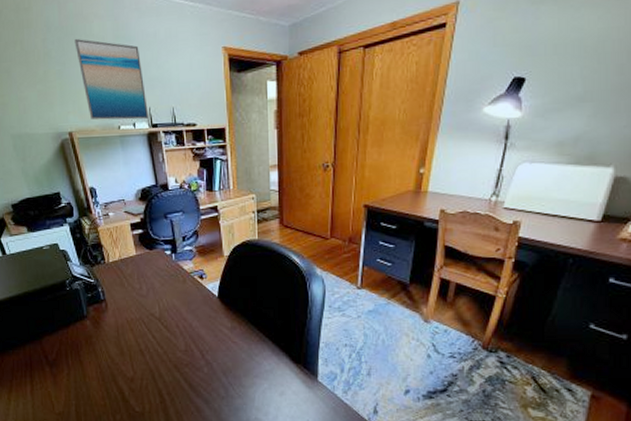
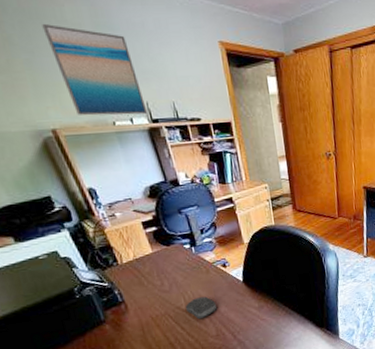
computer mouse: none [158,307,190,331] -> present [185,296,218,320]

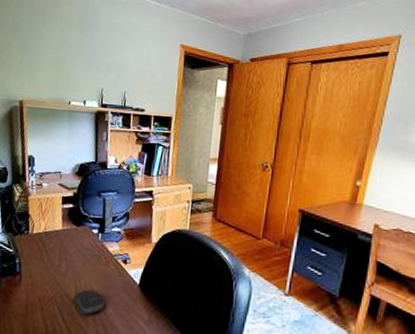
wall art: present [42,23,148,116] -> none [42,18,102,99]

